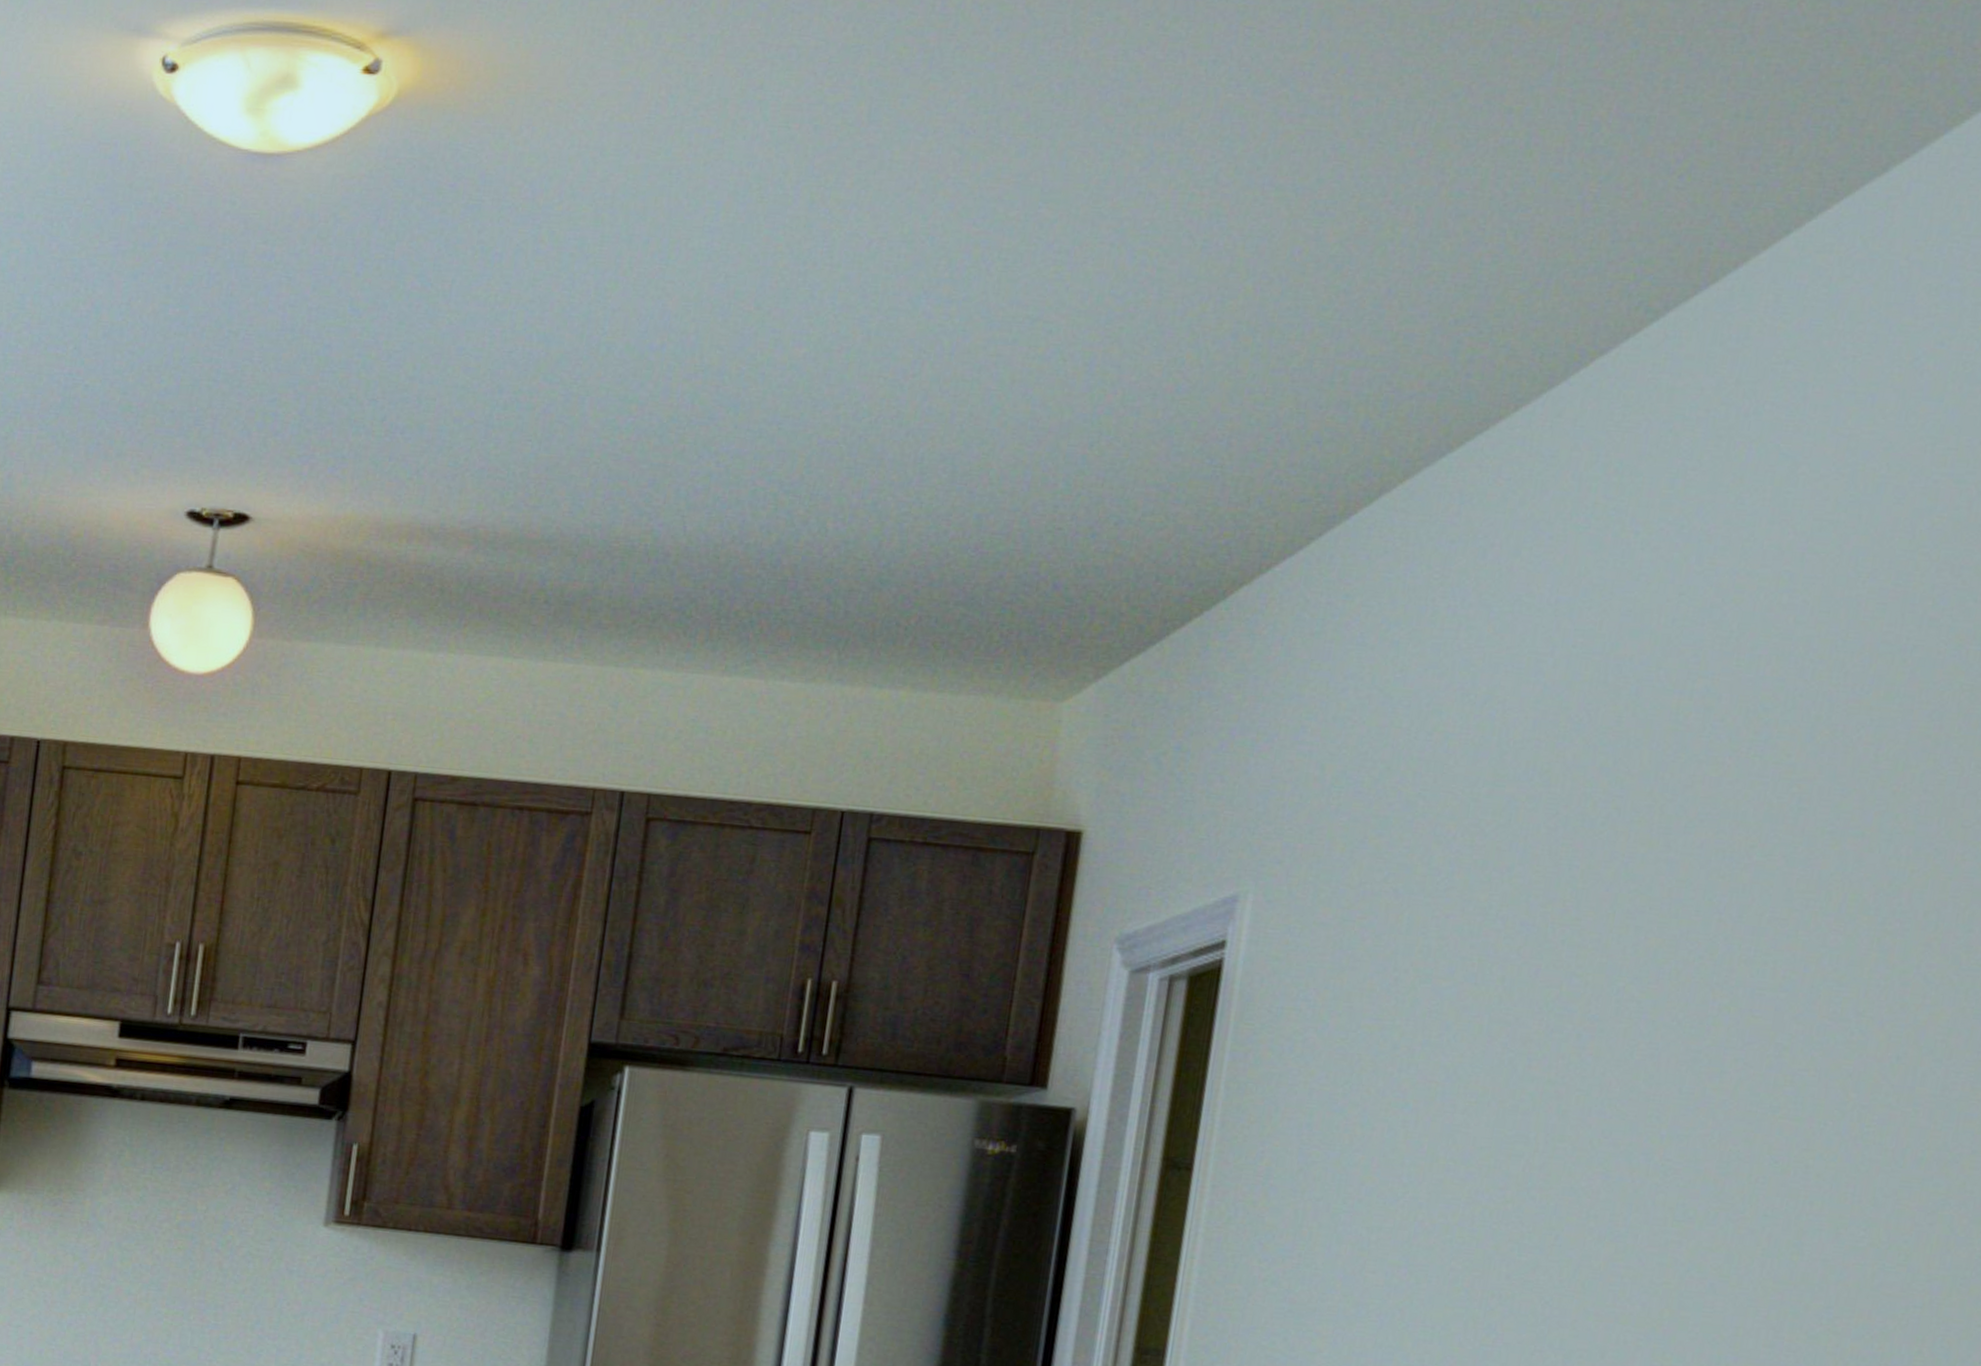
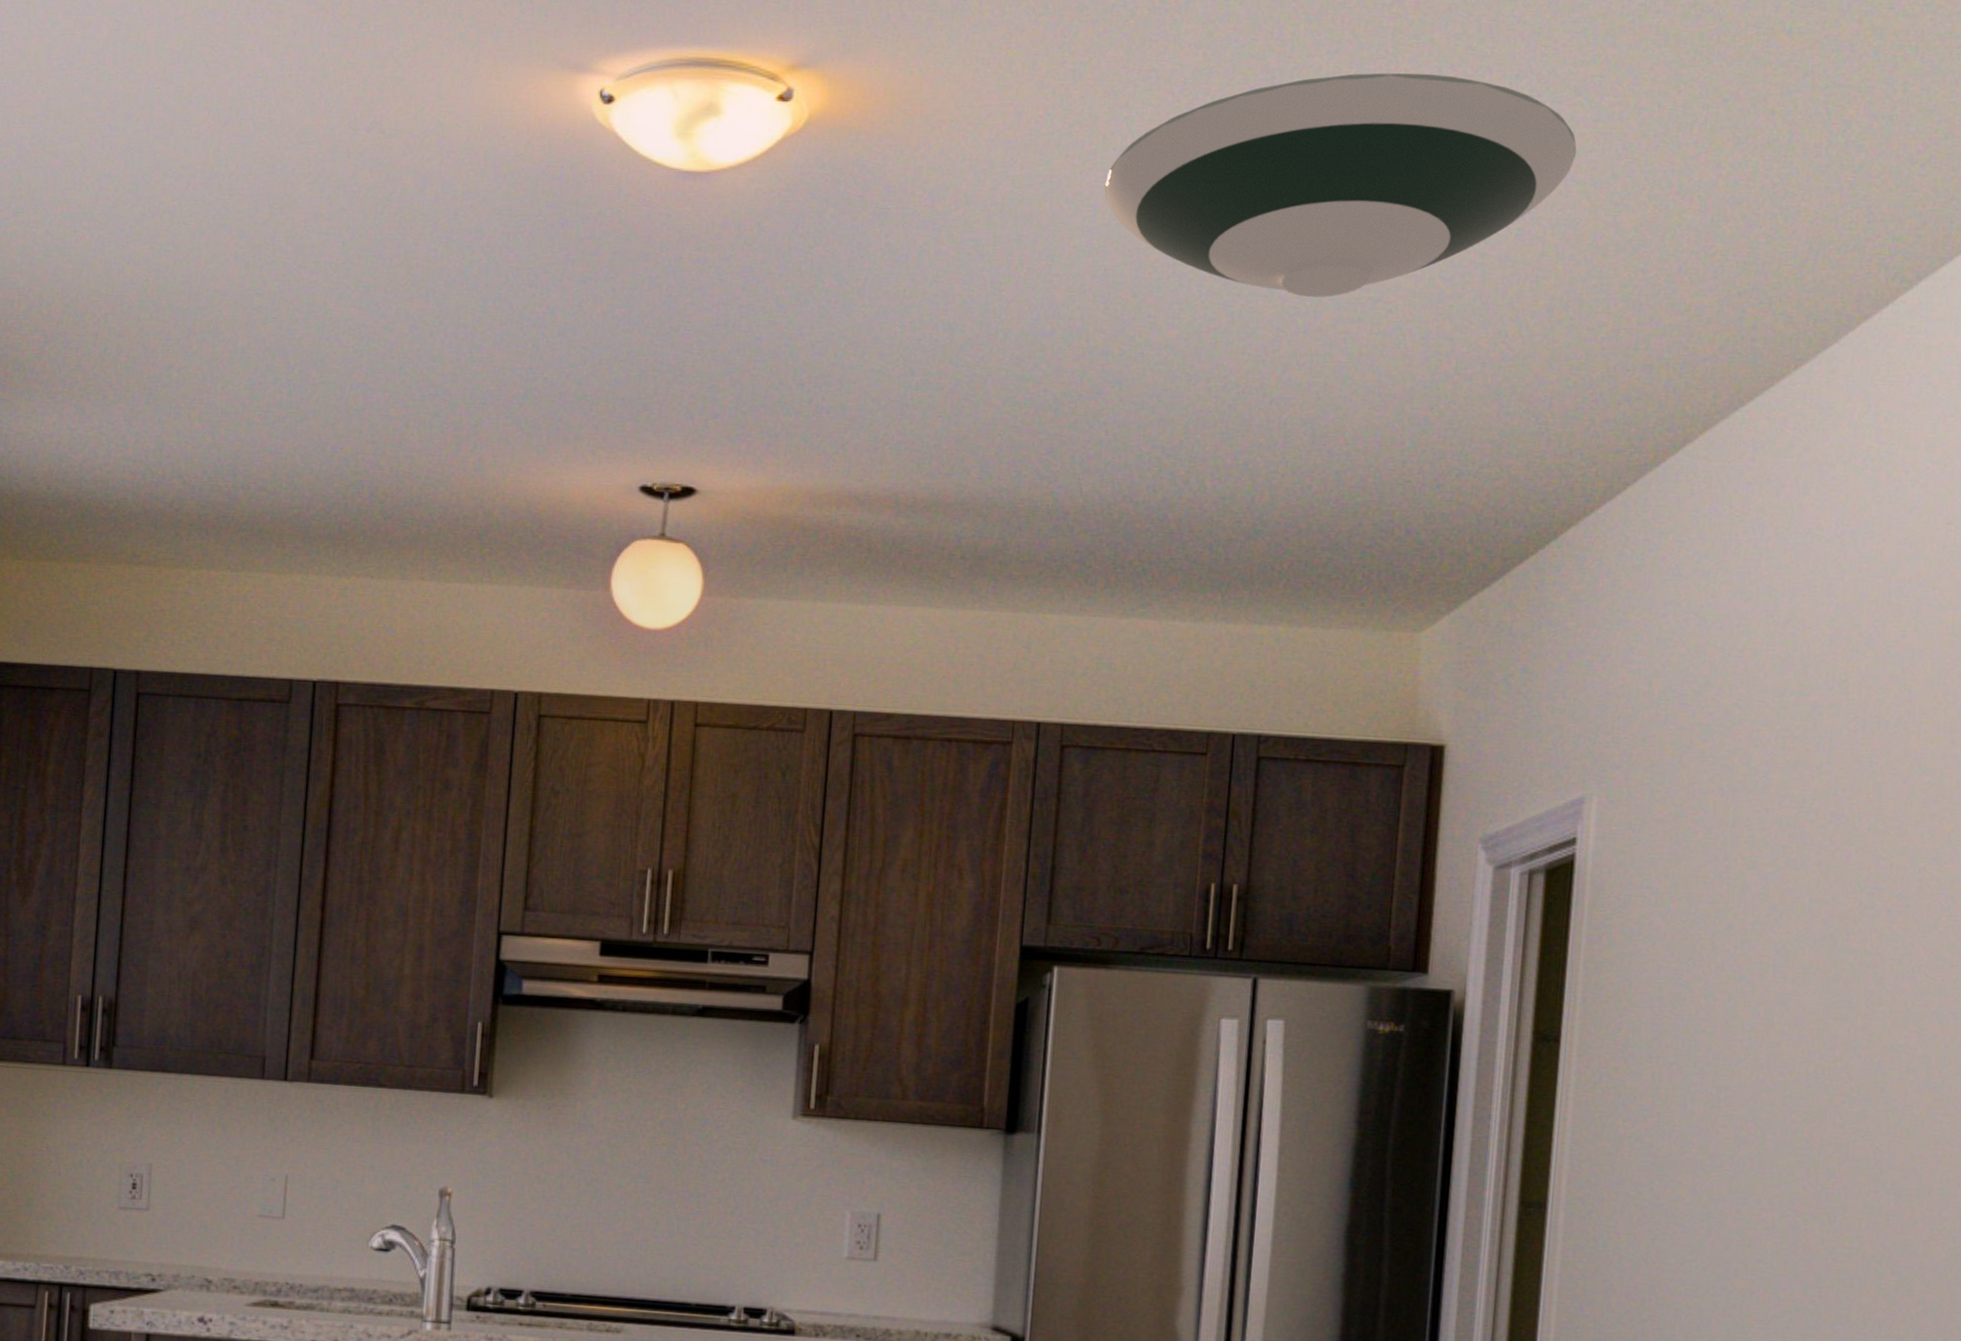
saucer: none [730,55,1279,315] -> present [1104,73,1577,298]

